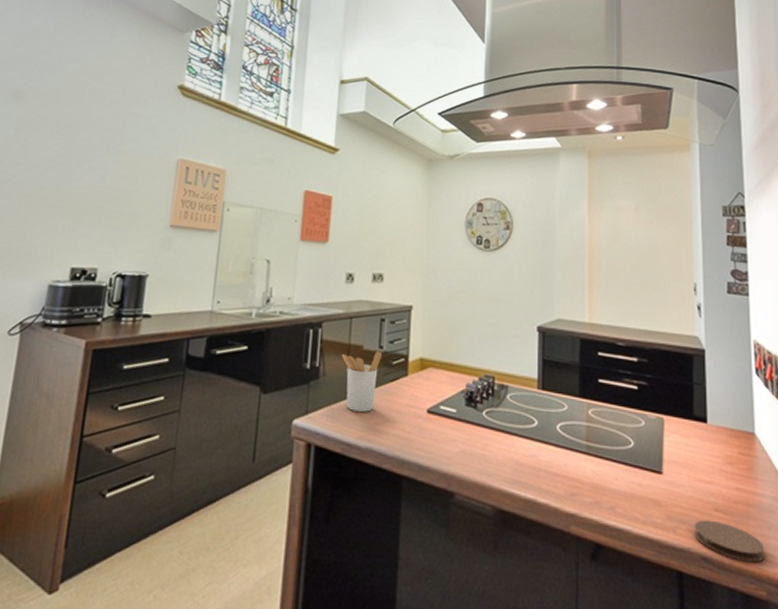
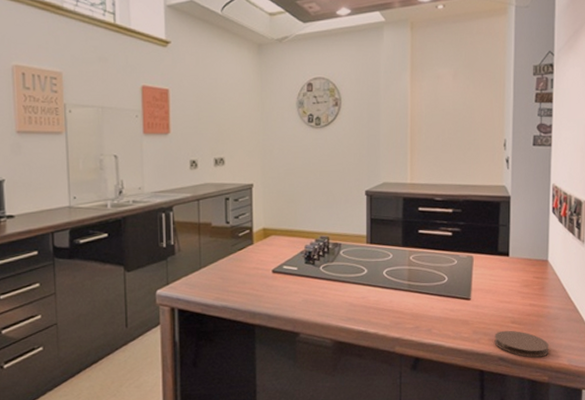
utensil holder: present [341,351,382,412] -> none [192,226,229,278]

